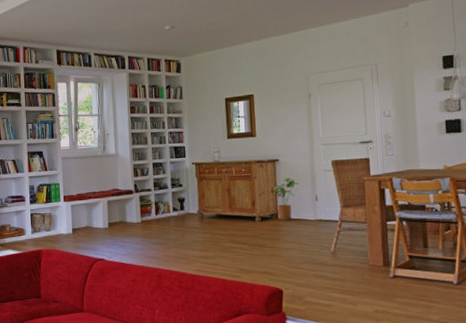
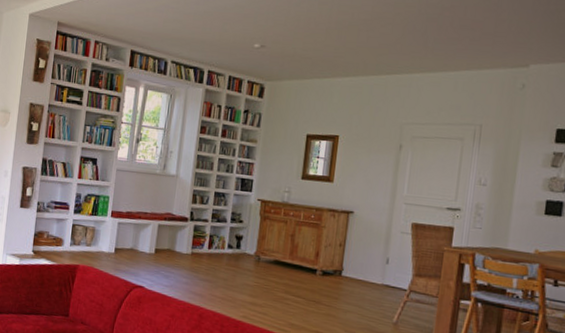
house plant: present [274,178,299,221] -> none [341,233,372,280]

